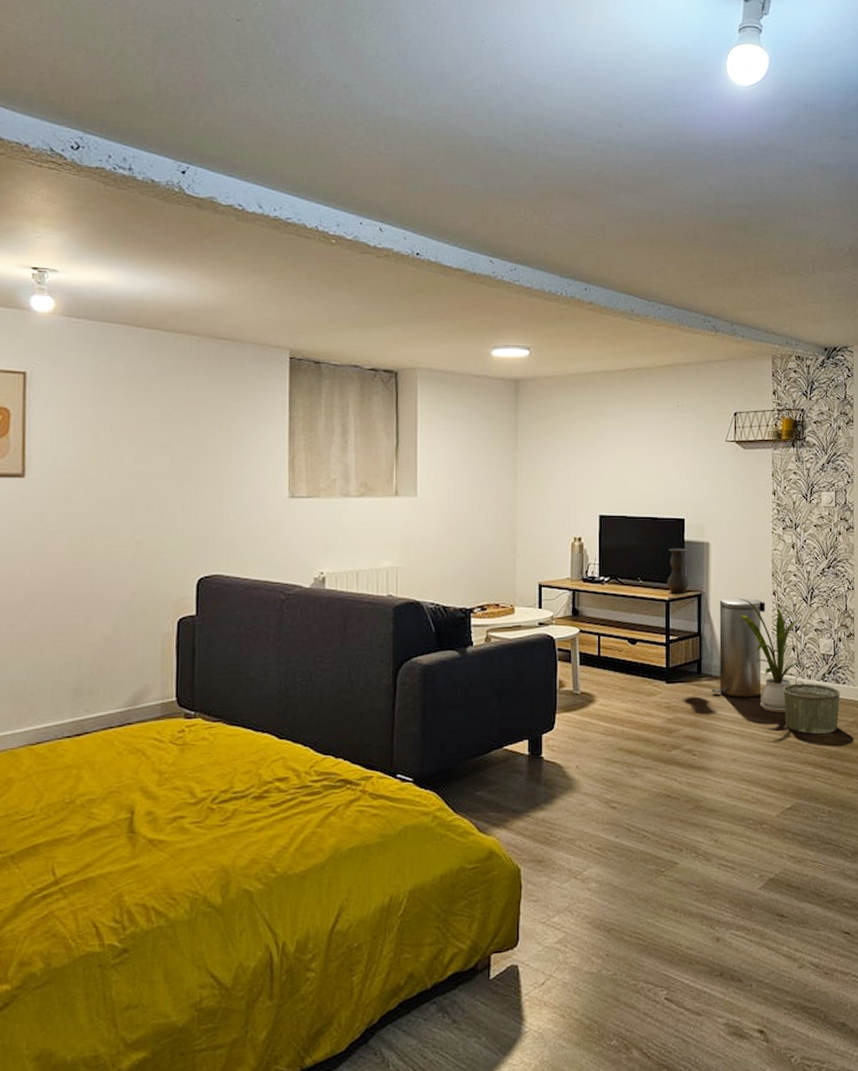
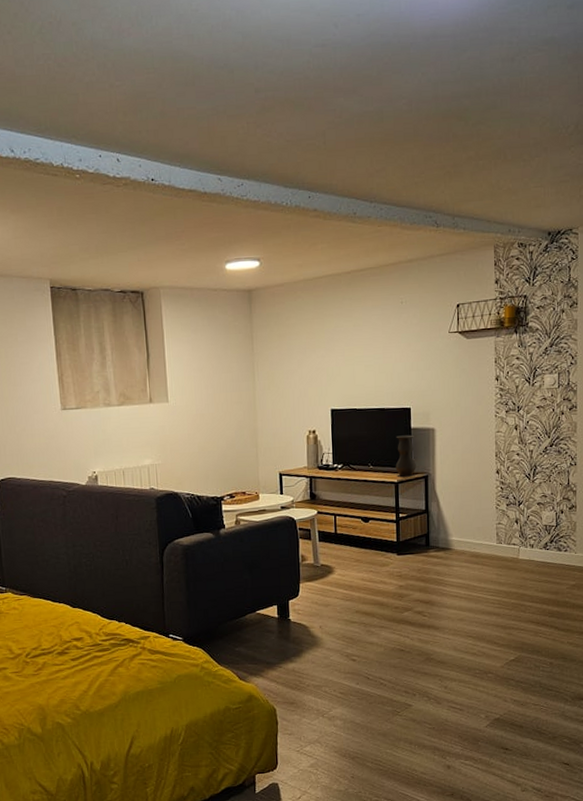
pedal bin: present [711,597,765,699] -> none [439,477,489,567]
house plant: present [739,599,807,714] -> none [464,478,530,579]
basket: present [782,680,841,735] -> none [506,549,562,597]

